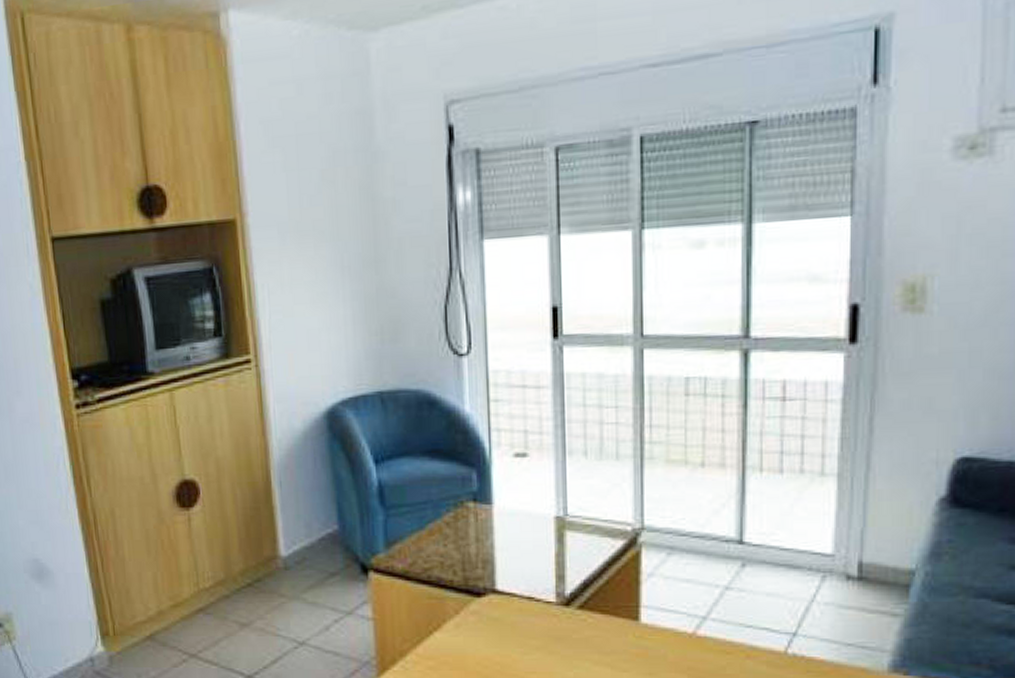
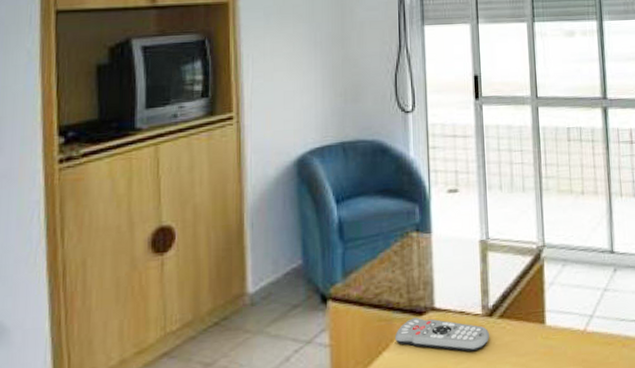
remote control: none [447,599,566,643] -> present [394,317,490,352]

